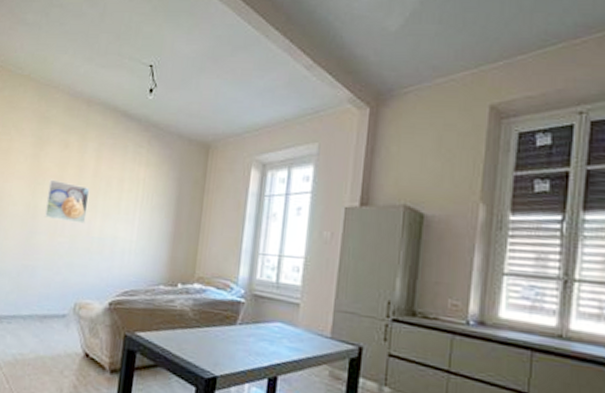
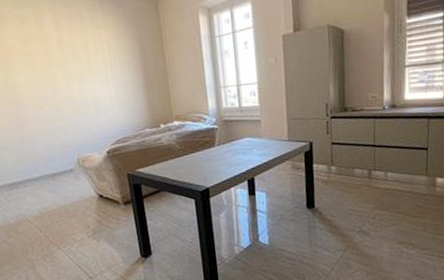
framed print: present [44,179,90,224] -> none [17,55,65,92]

